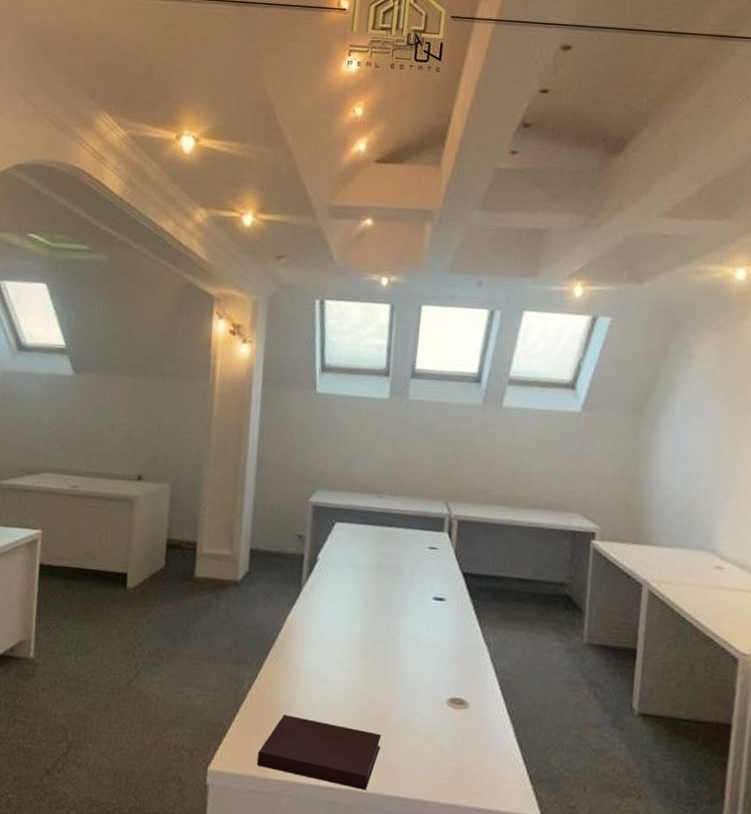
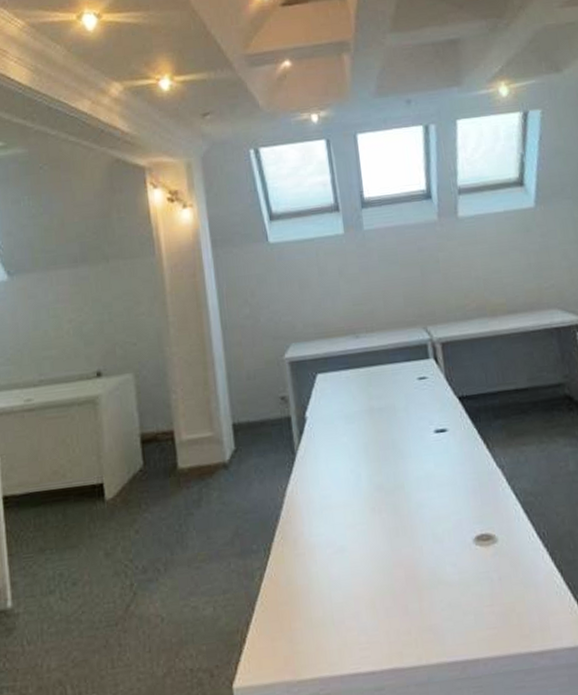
notebook: present [256,715,382,790] -> none [284,595,416,669]

